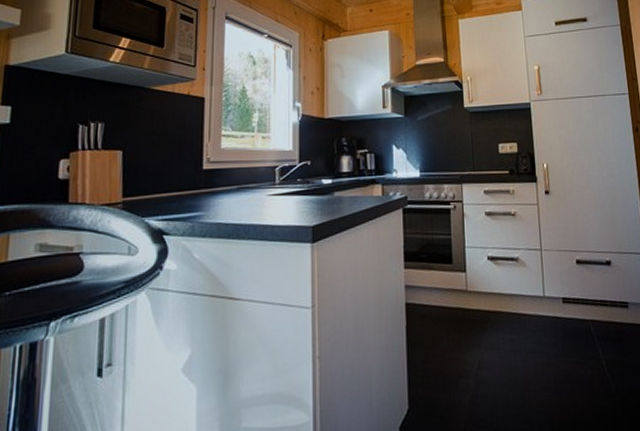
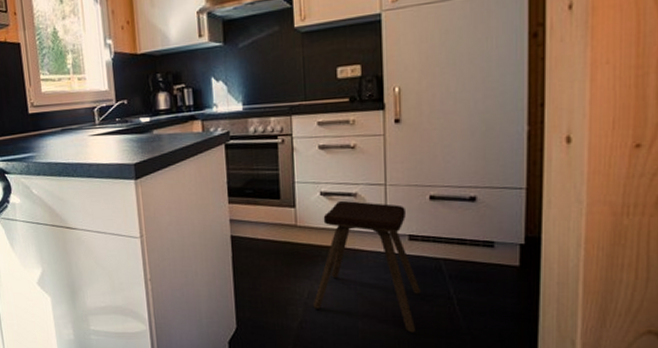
music stool: none [484,264,576,399] -> present [314,200,420,333]

